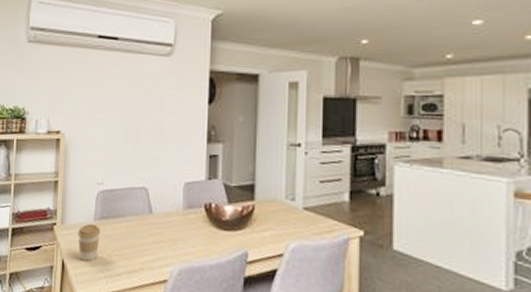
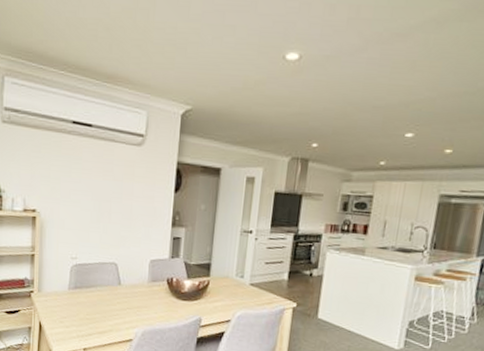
coffee cup: present [78,223,101,261] -> none [53,292,75,324]

